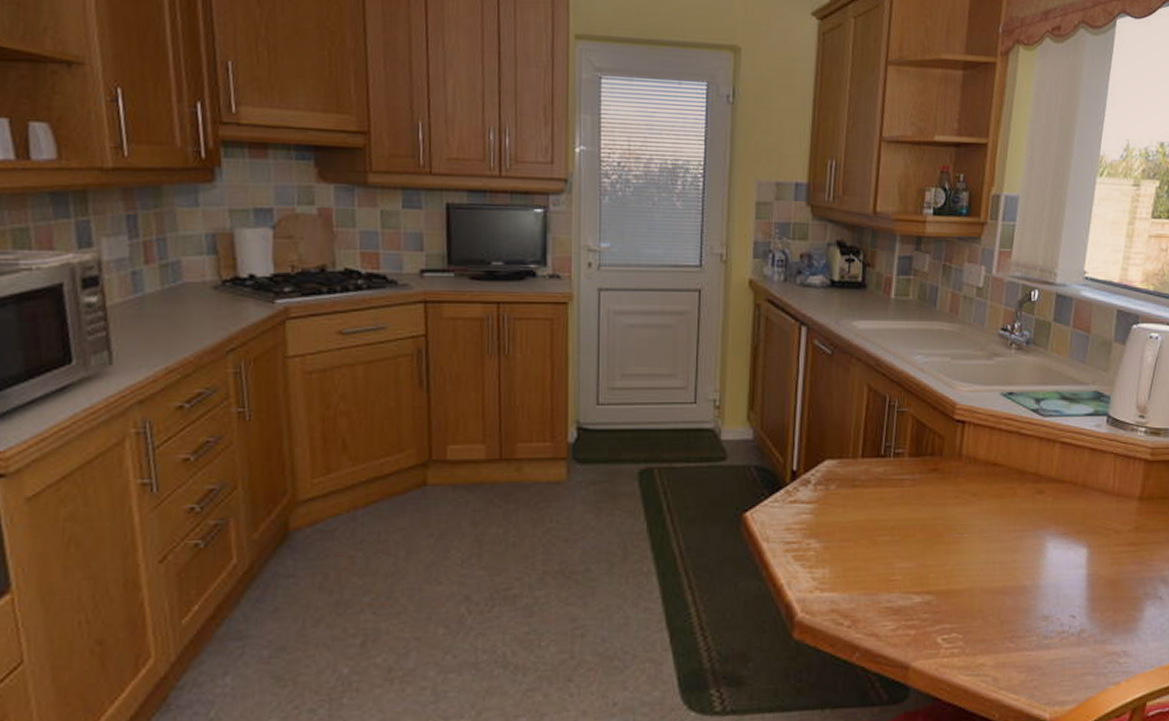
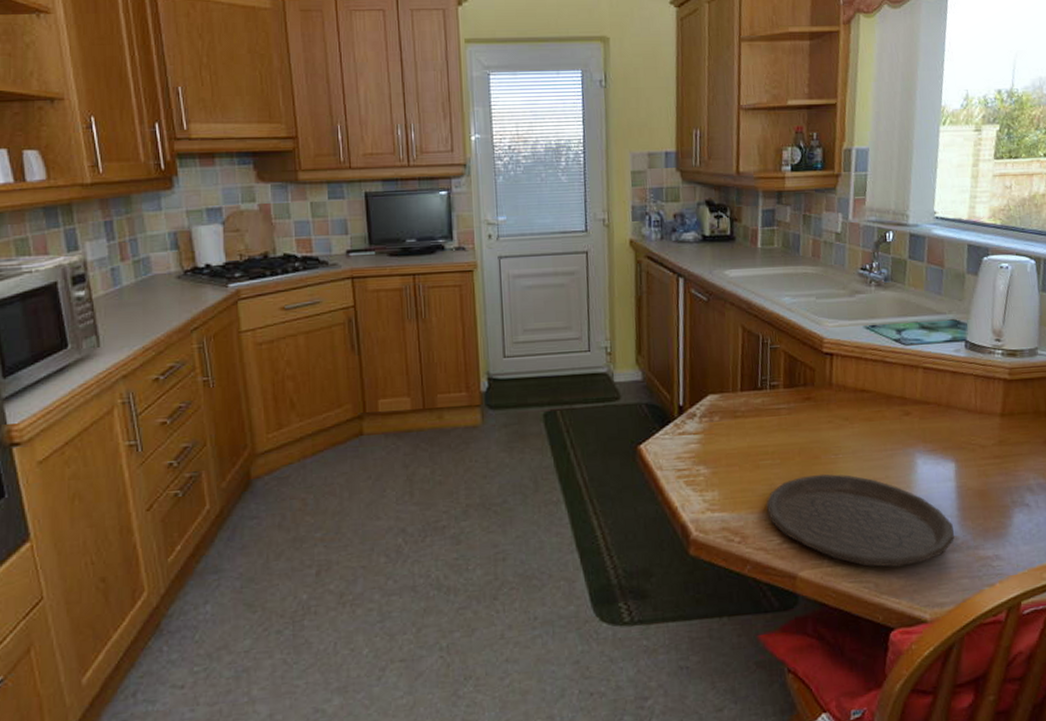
plate: none [881,554,1081,660] -> present [766,473,954,567]

